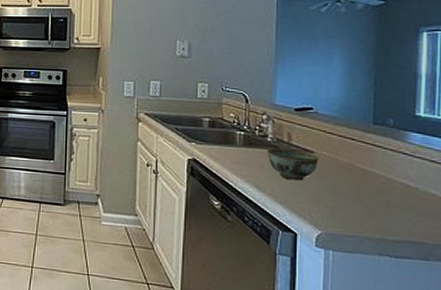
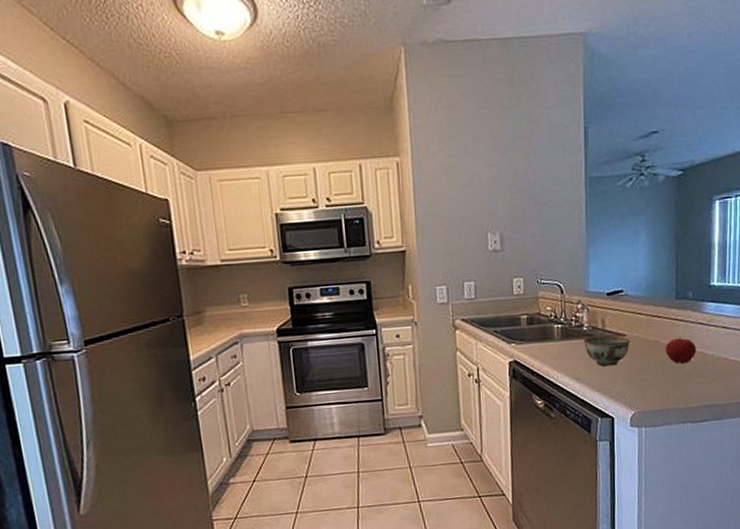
apple: none [359,163,398,191] -> present [665,337,697,363]

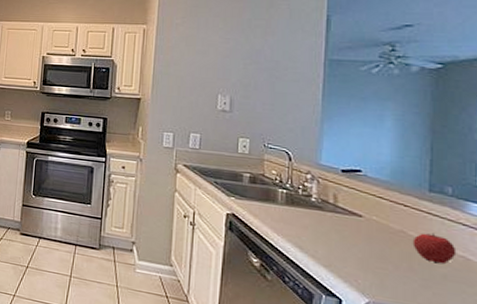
bowl: present [583,335,630,367] -> none [310,209,367,245]

